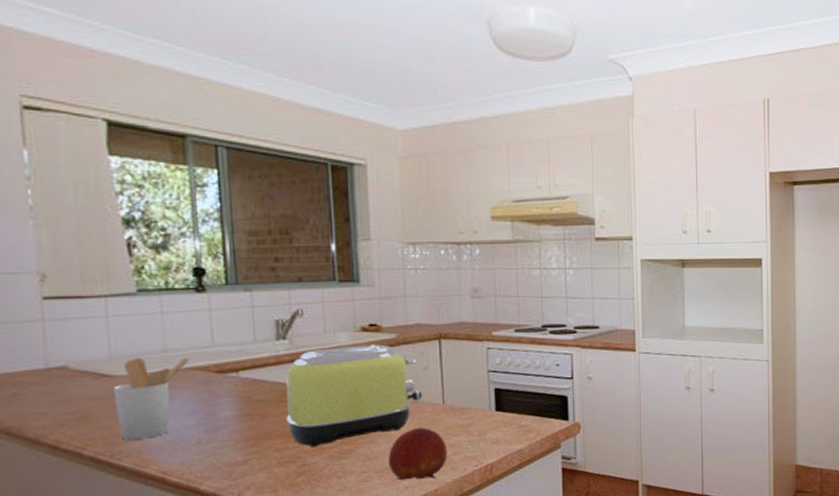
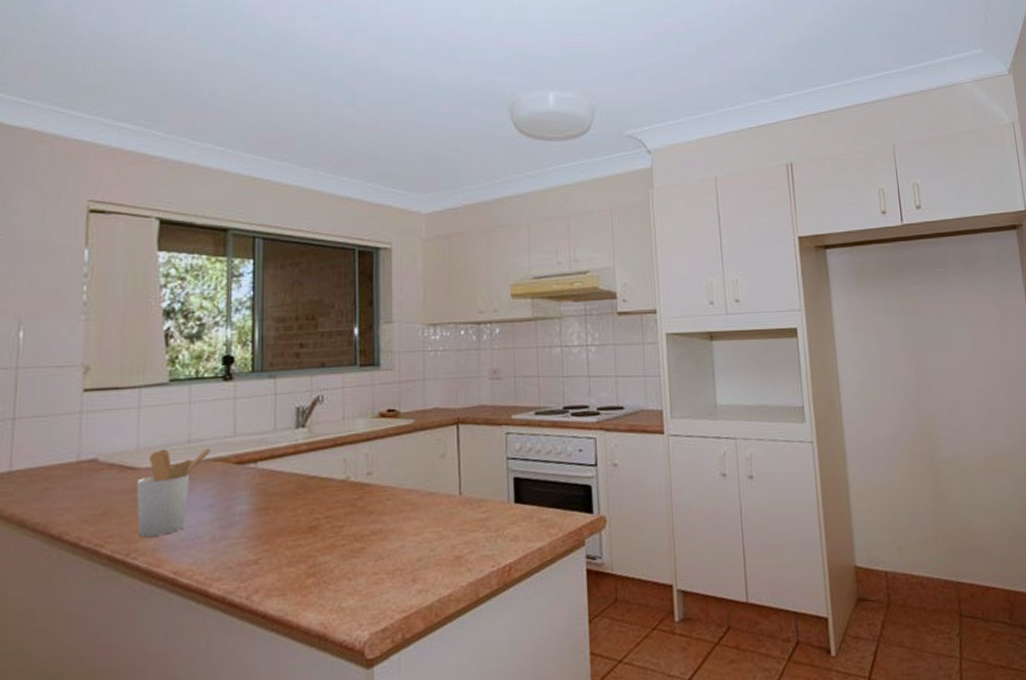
toaster: present [286,344,423,447] -> none [301,431,439,545]
fruit: present [388,427,448,481] -> none [400,522,463,584]

